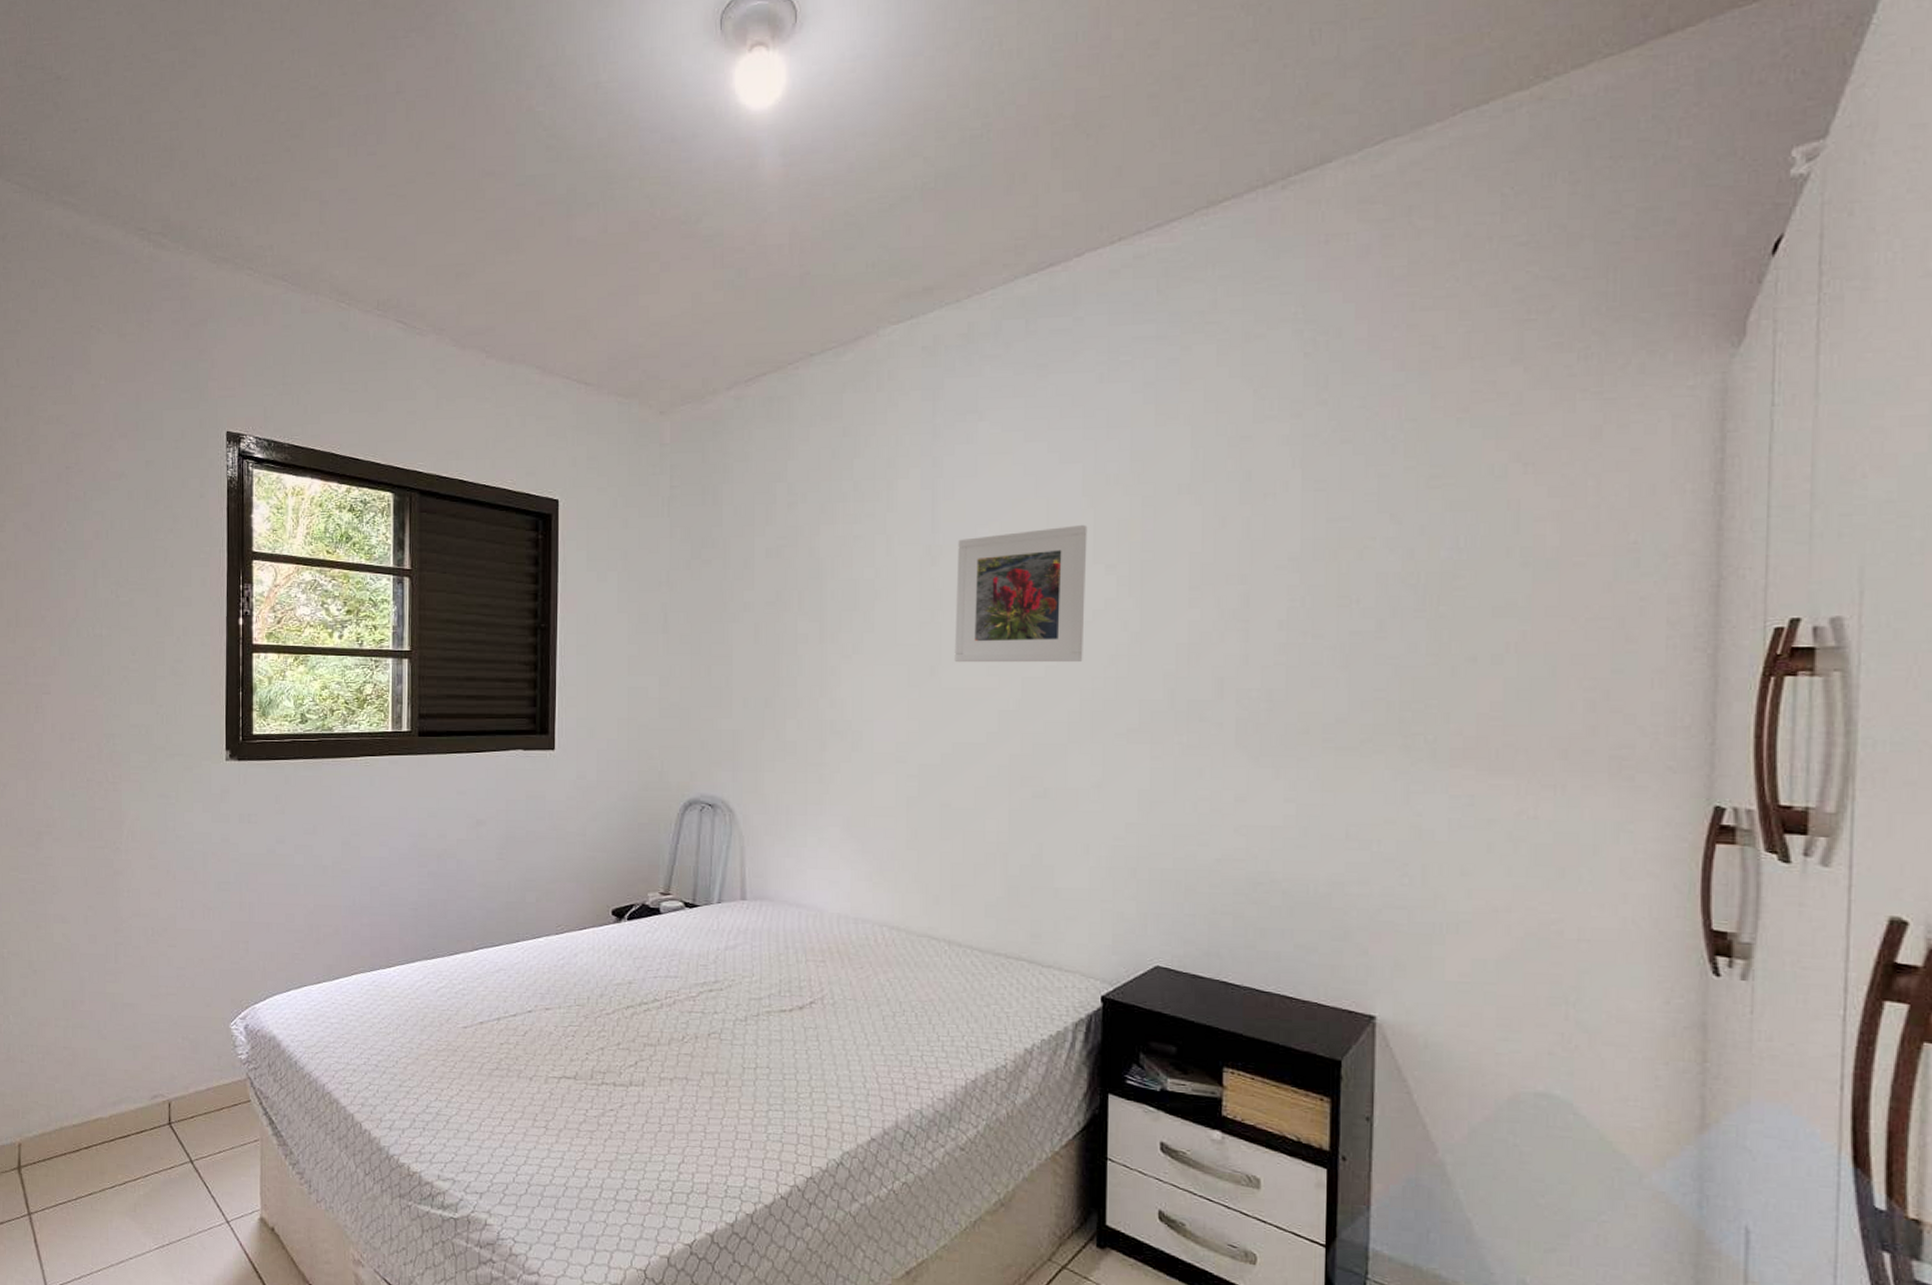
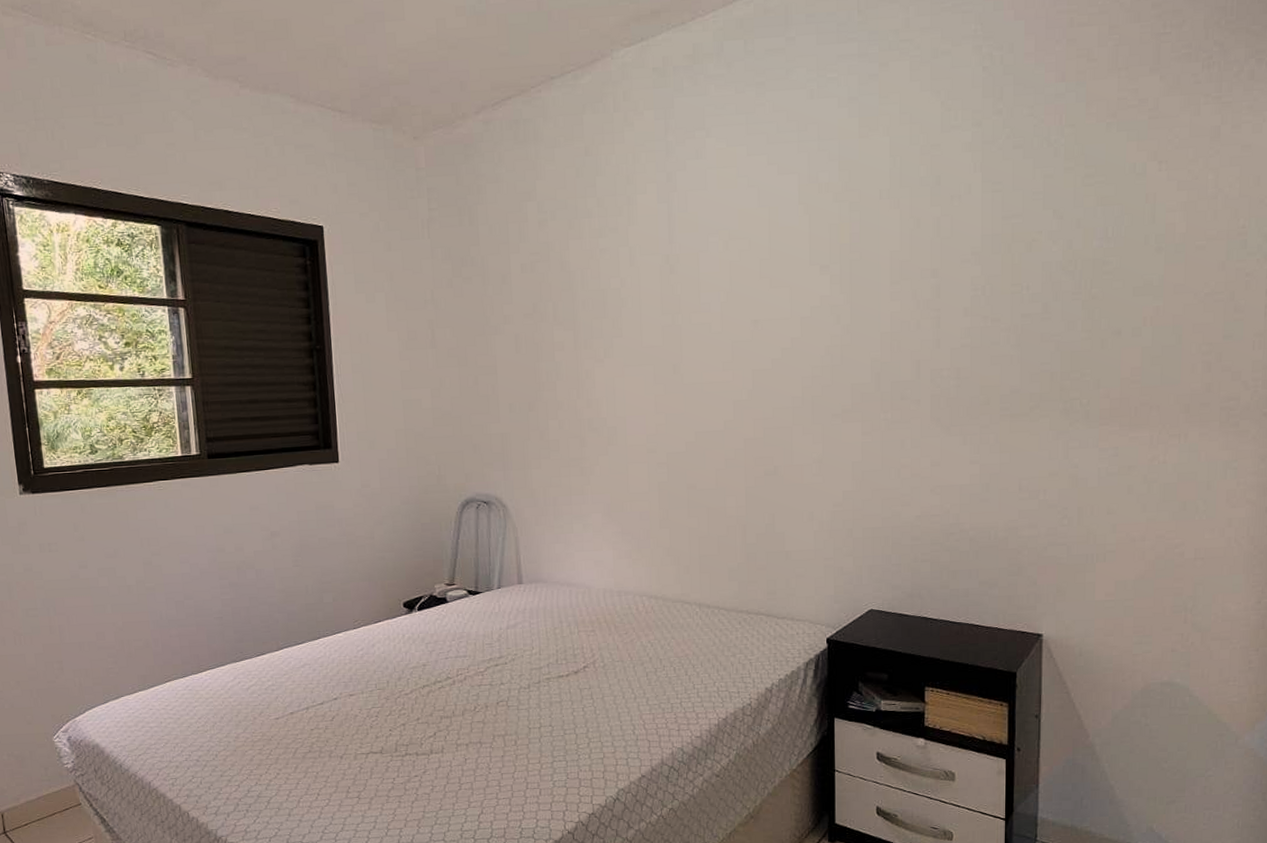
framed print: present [954,525,1088,663] -> none [692,231,804,361]

